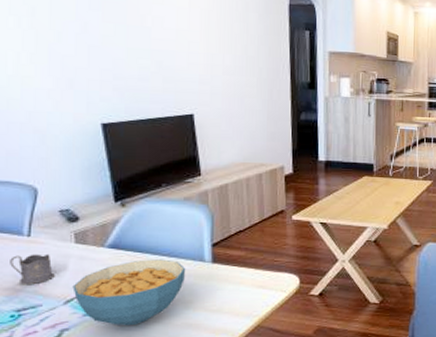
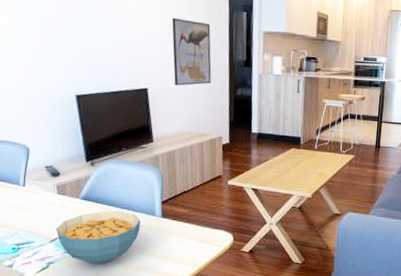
tea glass holder: present [10,254,55,284] -> none [11,200,43,225]
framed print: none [223,35,270,111] -> present [172,17,212,86]

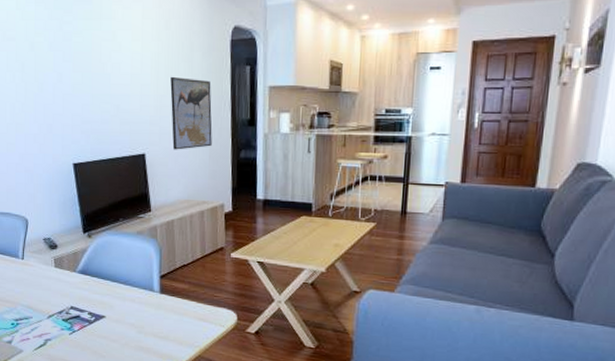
cereal bowl: present [56,211,141,264] -> none [53,285,139,343]

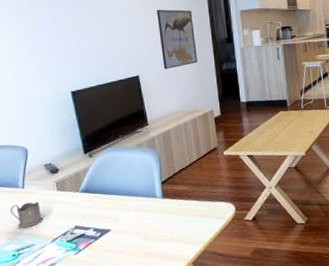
tea glass holder: none [10,274,41,299] -> present [10,201,43,228]

